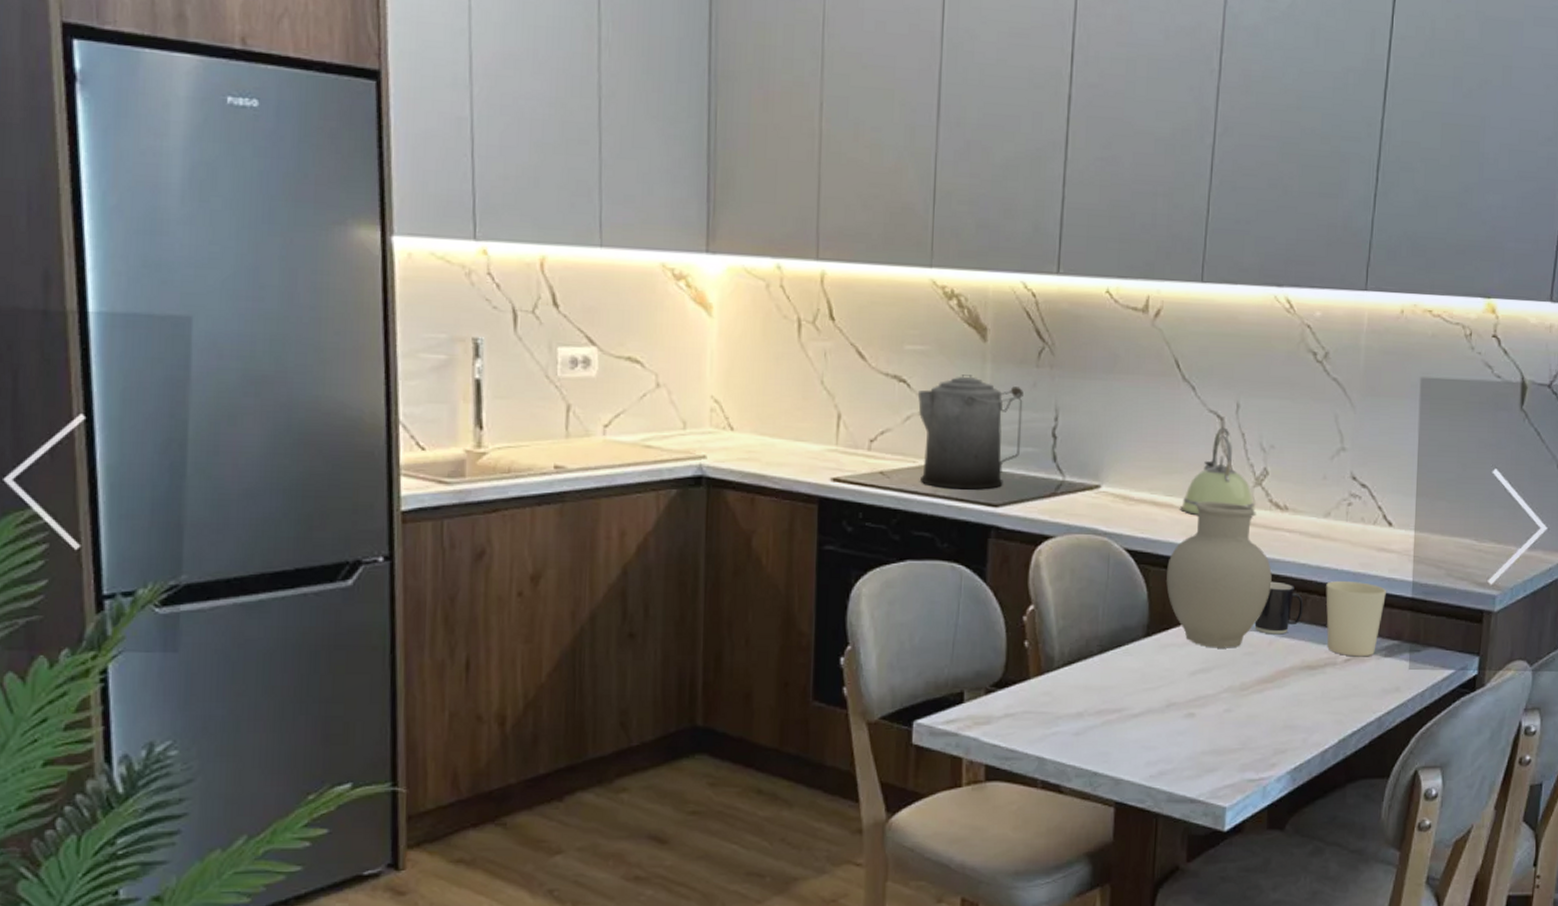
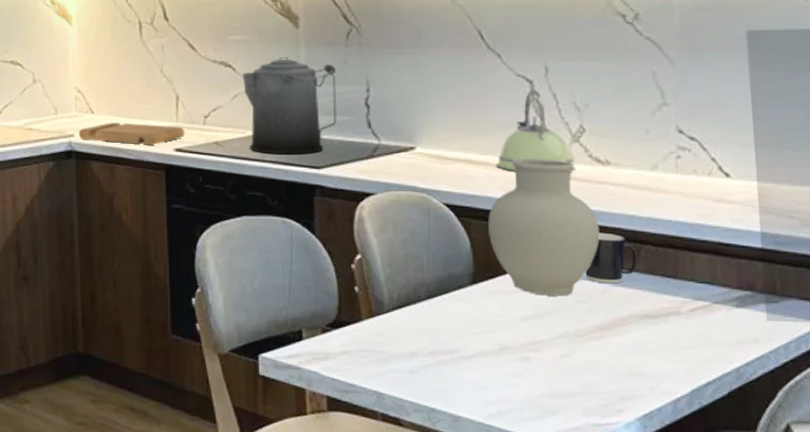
cutting board: none [712,442,846,473] -> present [78,122,185,145]
dixie cup: present [1326,580,1386,657] -> none [660,231,731,307]

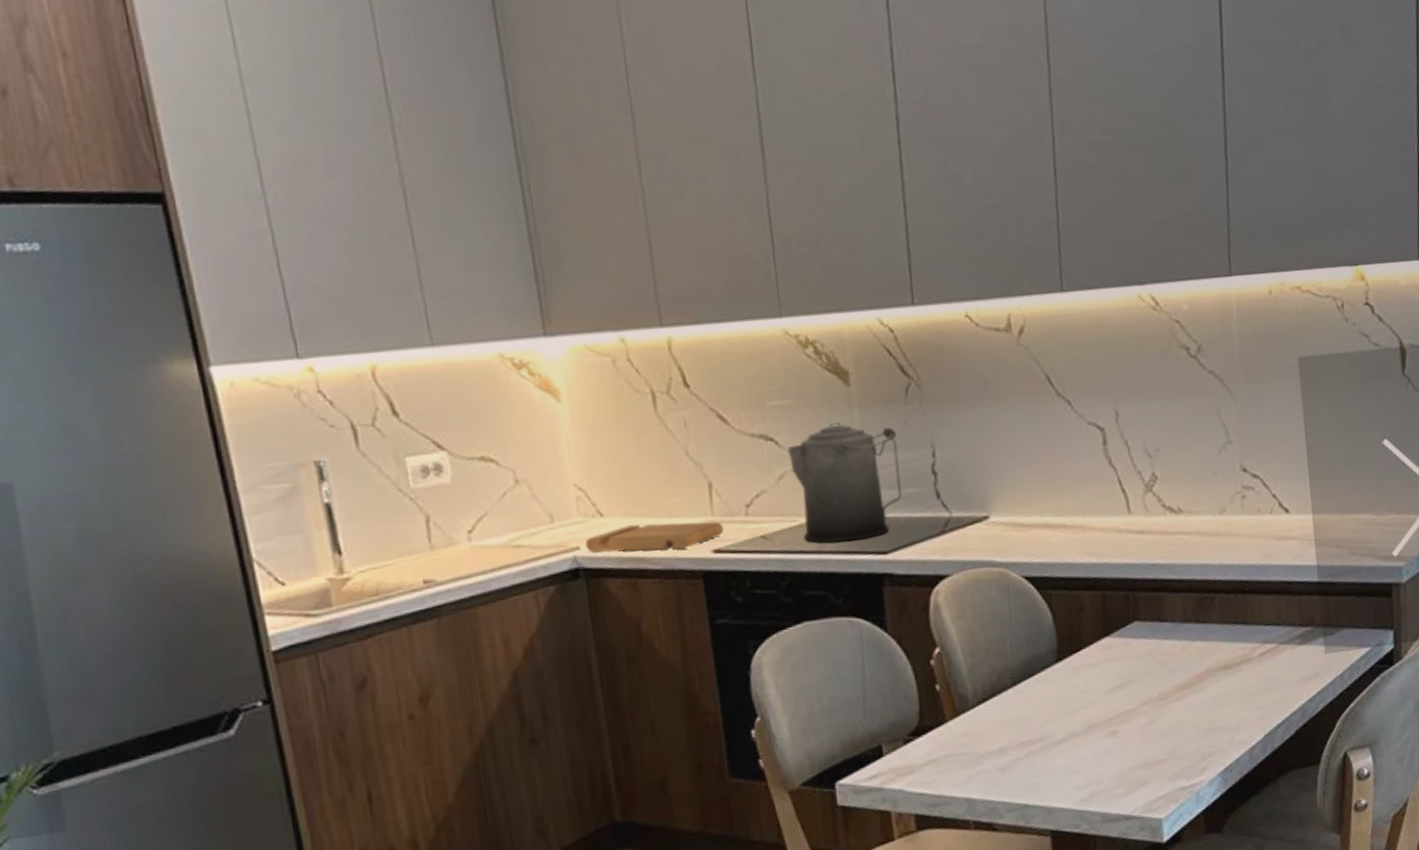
vase: present [488,158,600,296] -> none [1068,513,1177,663]
kettle: present [496,90,576,171] -> none [1073,437,1151,532]
mug: present [585,232,638,284] -> none [1164,585,1212,641]

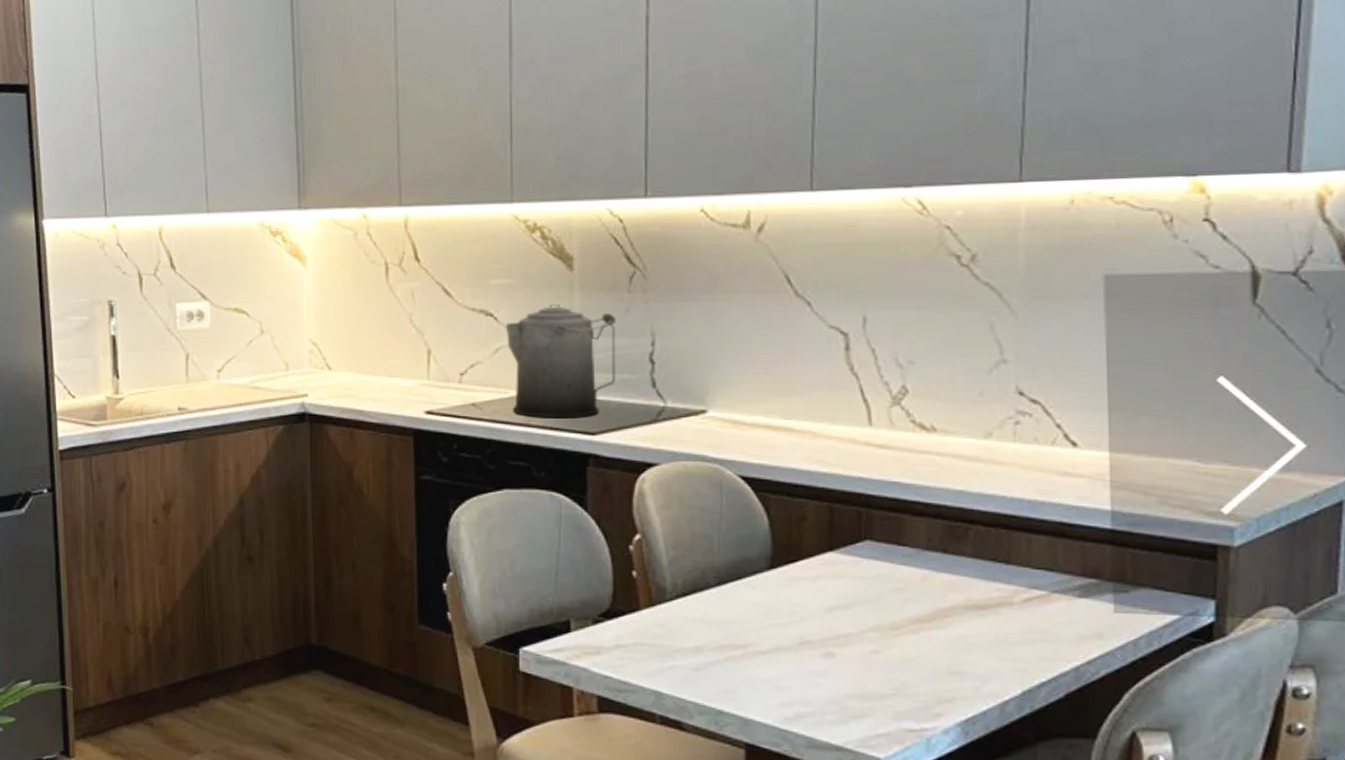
cutting board: present [585,521,724,553] -> none [313,380,438,407]

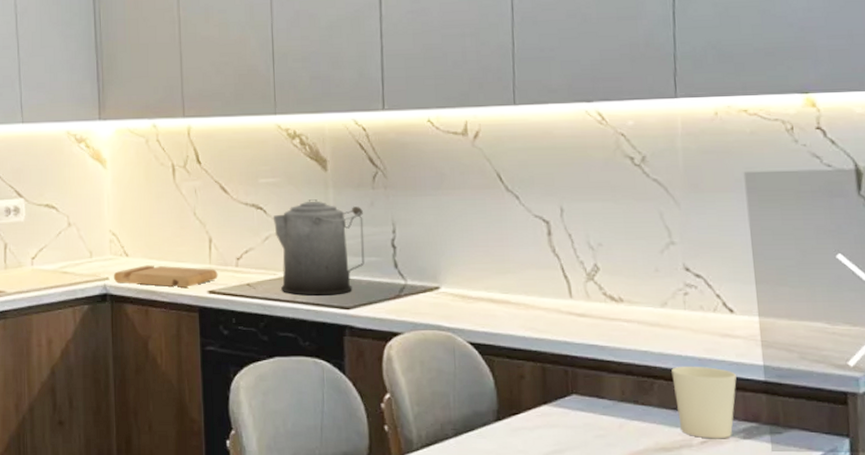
cutting board: none [313,380,438,407] -> present [113,265,218,288]
dixie cup: none [992,509,1075,597] -> present [671,366,737,439]

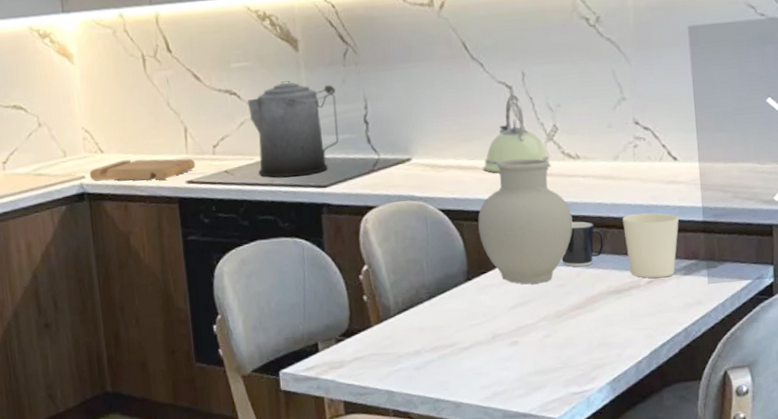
vase: none [510,296,615,431] -> present [478,158,573,285]
kettle: none [517,230,592,309] -> present [483,94,552,173]
mug: none [602,368,651,418] -> present [561,221,605,267]

